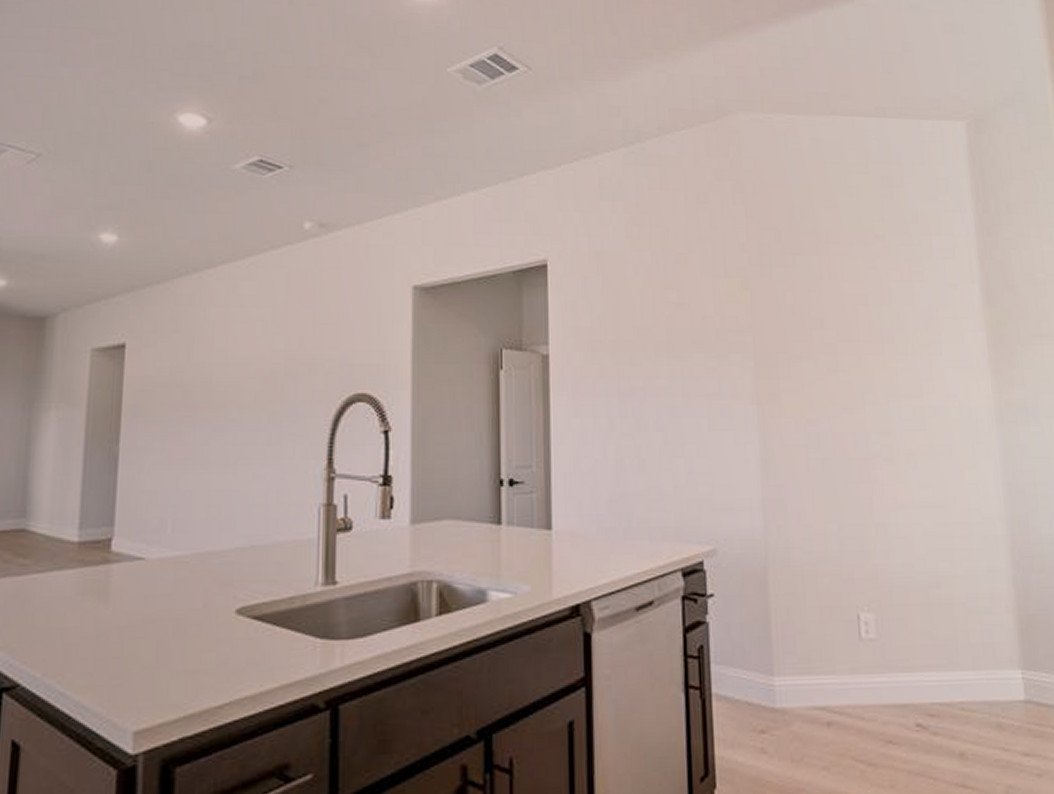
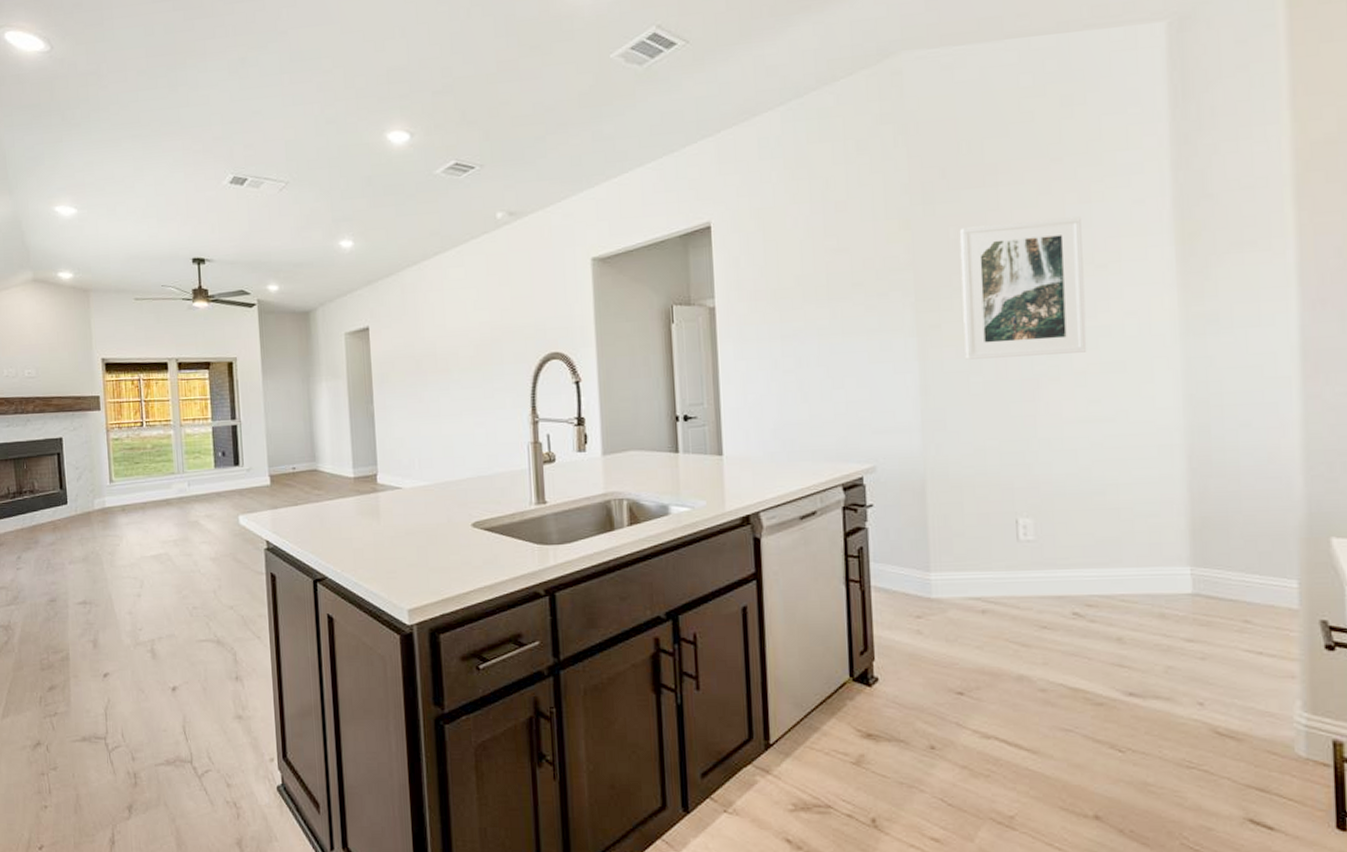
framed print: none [795,293,916,433] -> present [959,216,1087,360]

